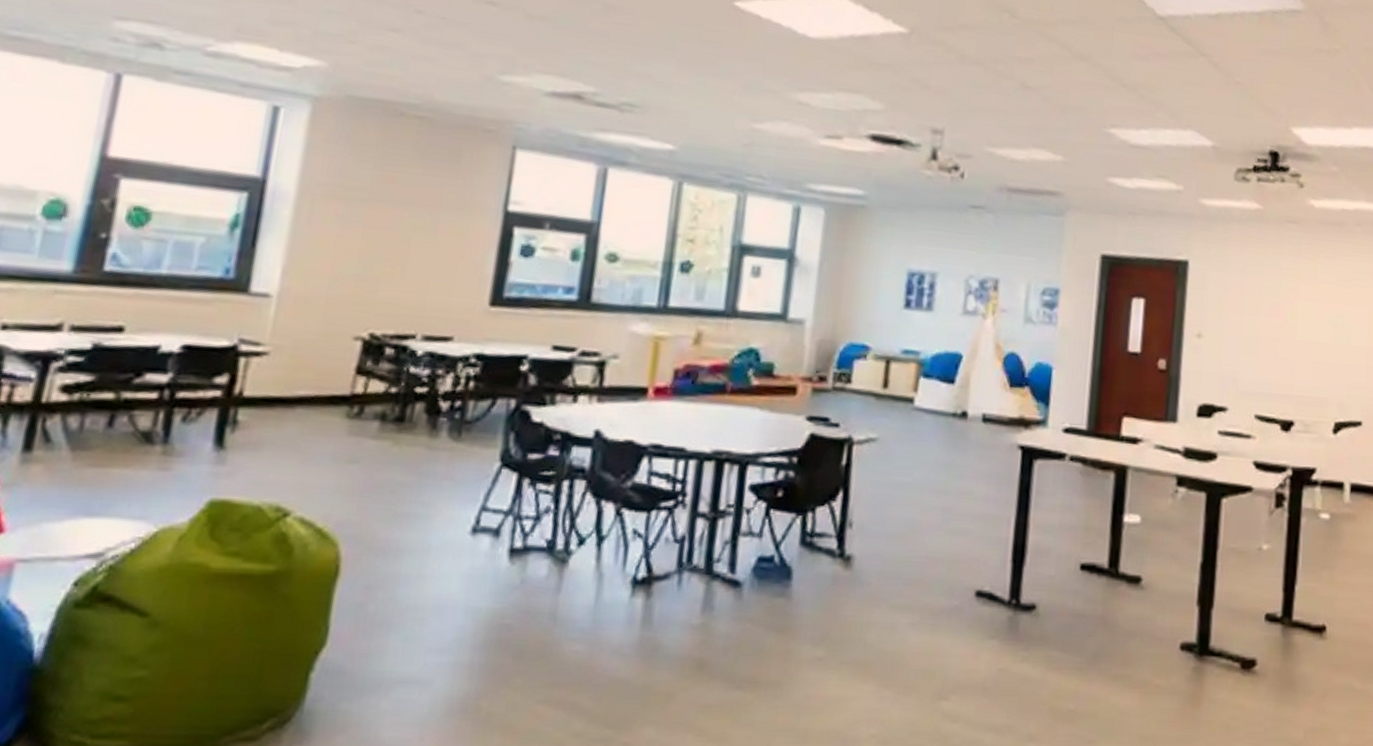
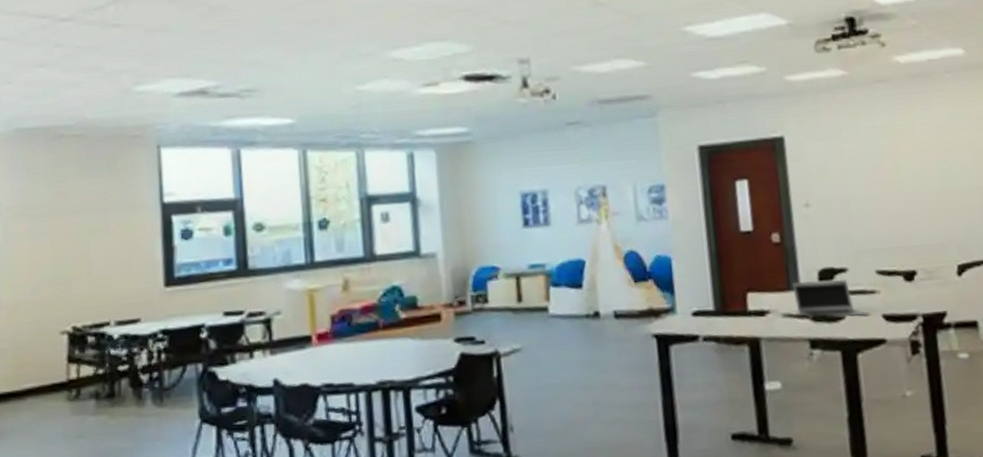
laptop: none [1169,413,1242,461] -> present [791,279,870,318]

